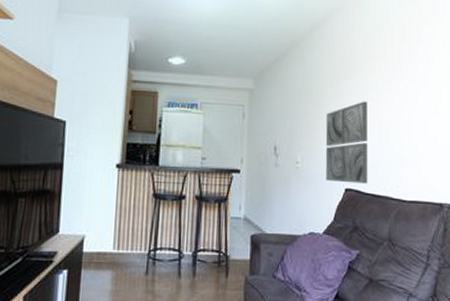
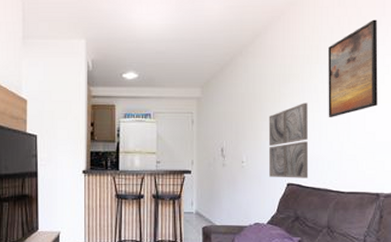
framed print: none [388,19,440,119] -> present [328,19,378,117]

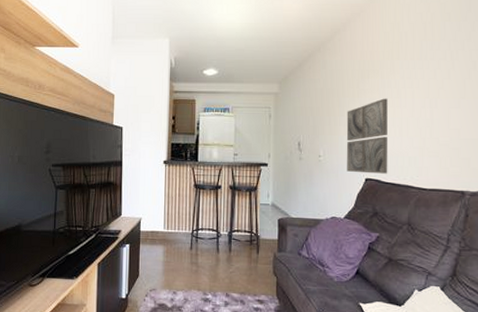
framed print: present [328,19,378,117] -> none [409,15,463,113]

